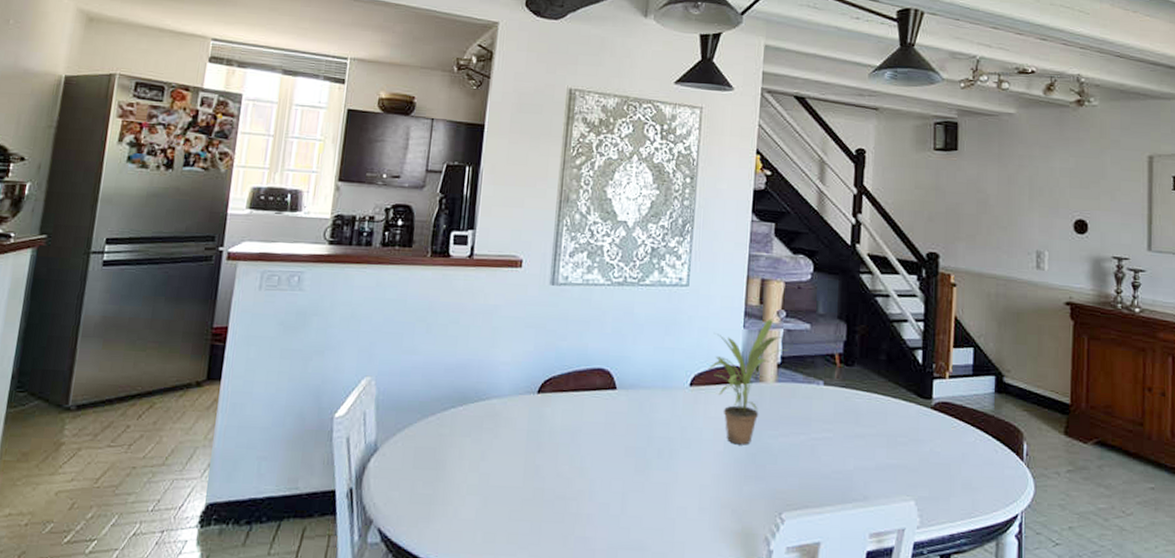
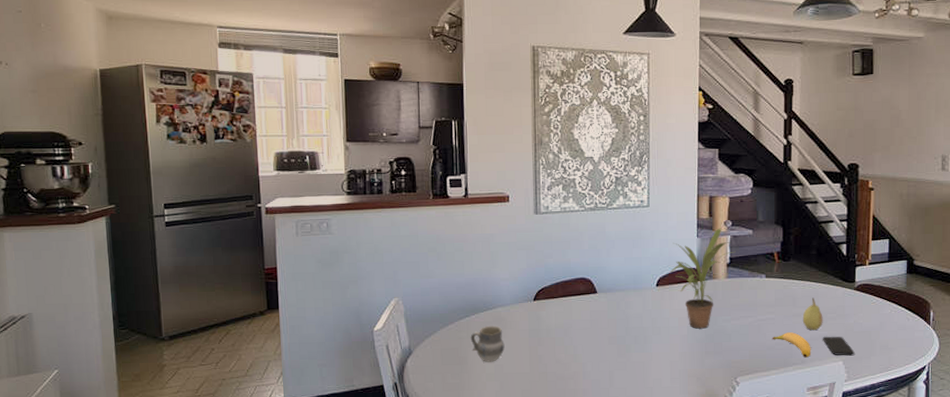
cup: none [453,421,495,470] -> present [470,325,505,362]
banana: none [828,458,876,493] -> present [772,332,811,358]
fruit: none [866,414,892,457] -> present [802,297,823,330]
smartphone: none [890,466,930,495] -> present [822,336,855,356]

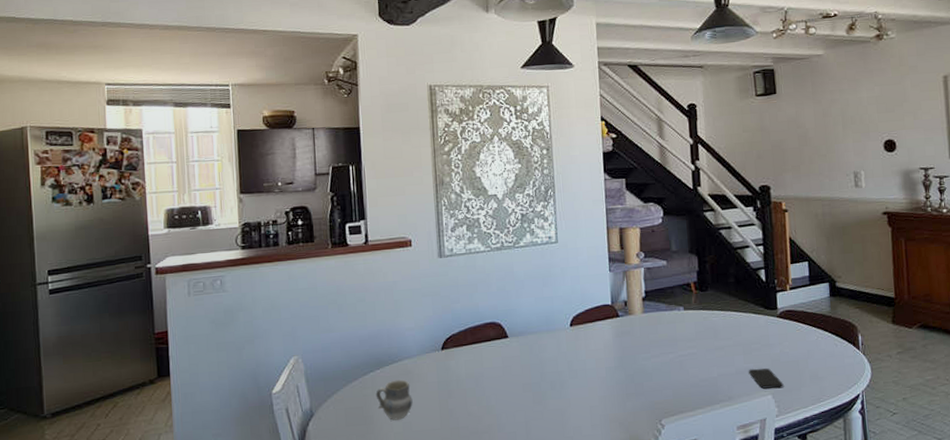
potted plant: present [670,228,736,329] -> none [583,260,651,370]
banana: present [772,332,811,358] -> none [695,367,738,394]
fruit: present [802,297,823,330] -> none [725,328,748,363]

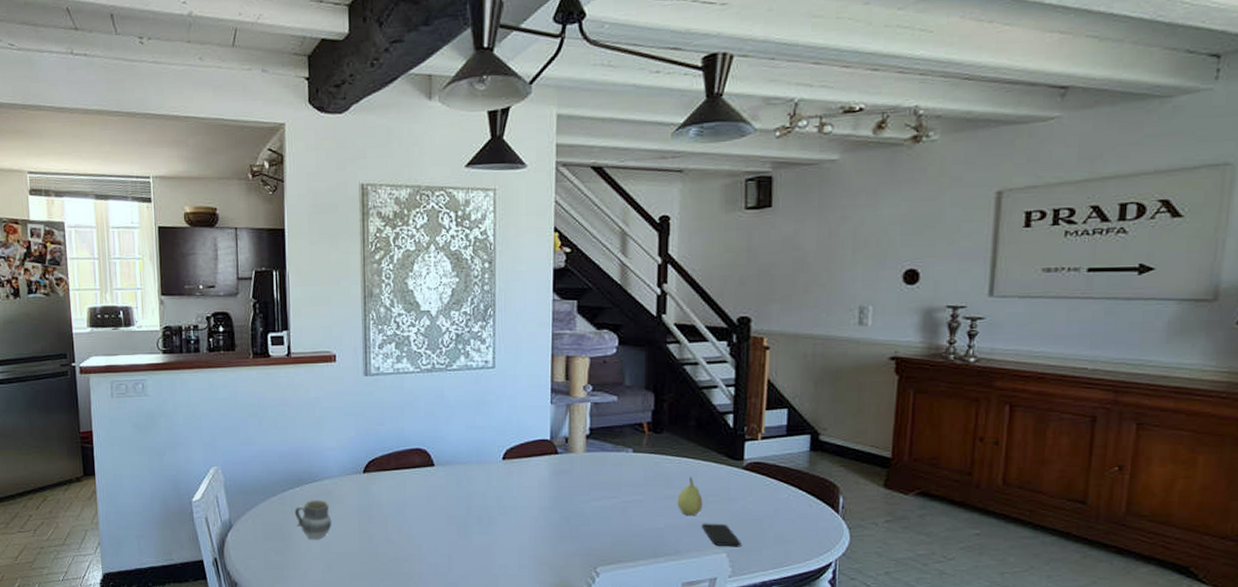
fruit: none [725,328,748,363] -> present [677,477,703,515]

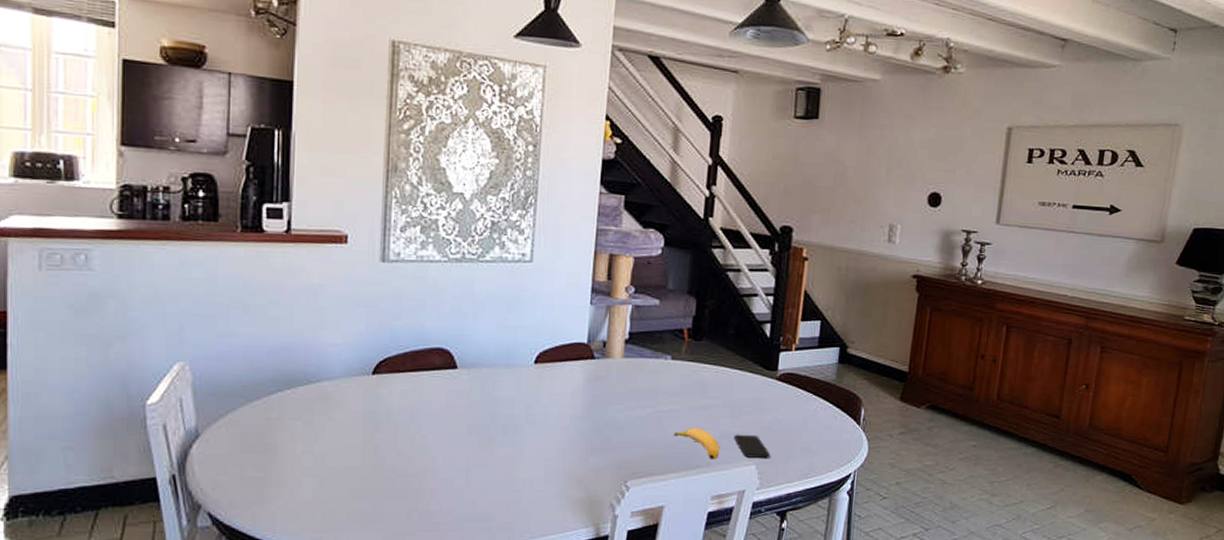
cup: present [294,499,332,540] -> none [282,404,329,452]
banana: none [639,517,687,548] -> present [673,428,720,460]
fruit: present [677,477,703,515] -> none [712,386,737,426]

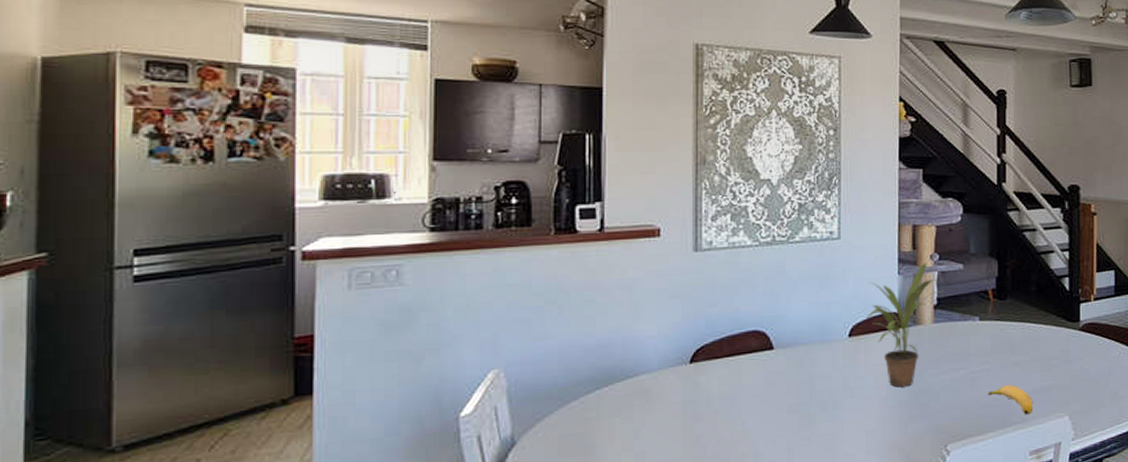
potted plant: none [553,295,637,419] -> present [865,263,944,388]
smartphone: present [733,434,771,459] -> none [1045,386,1082,409]

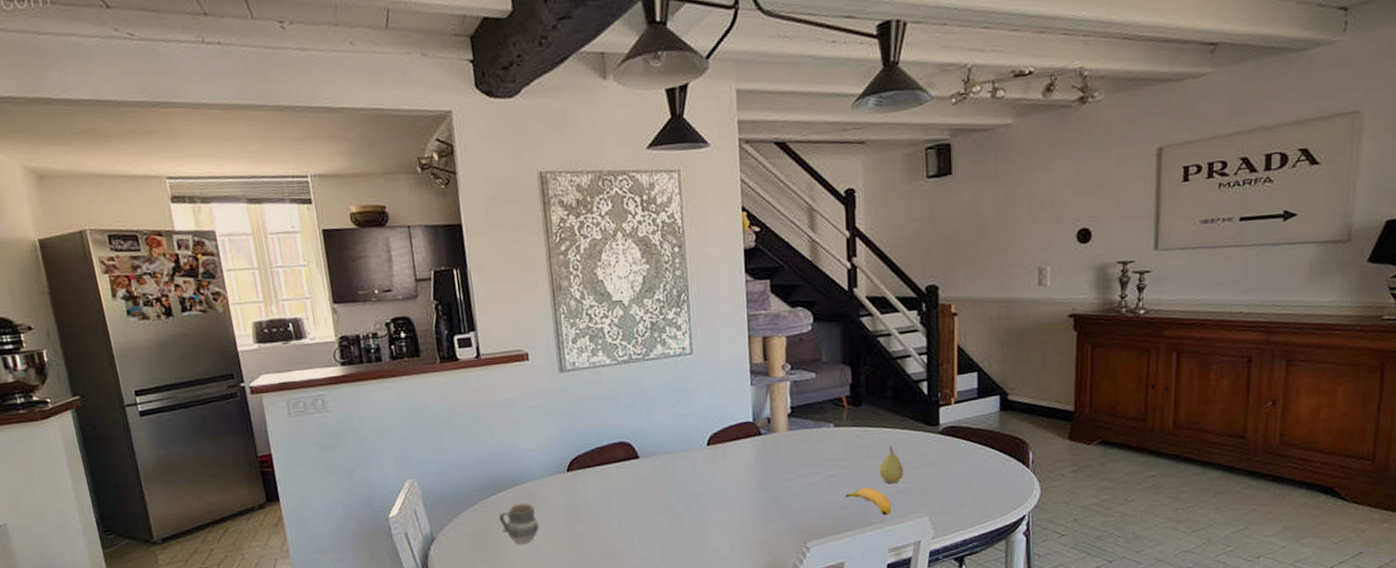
cup: none [601,399,649,450] -> present [498,502,539,544]
potted plant: present [865,263,944,388] -> none [722,373,797,491]
fruit: none [1022,341,1046,381] -> present [879,446,904,483]

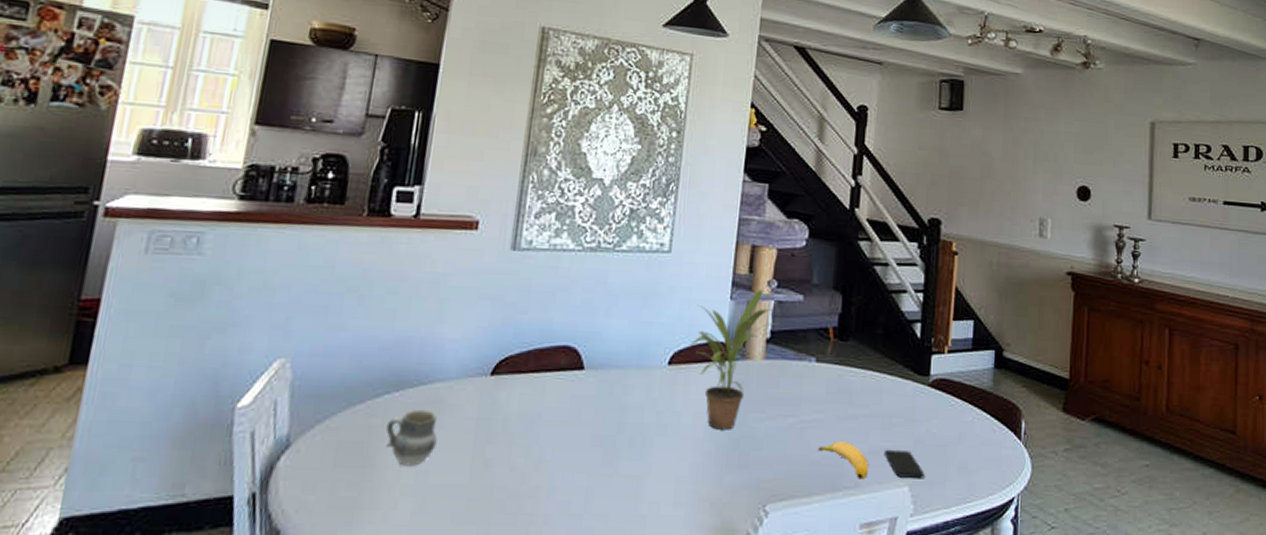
potted plant: none [722,373,797,491] -> present [689,289,780,430]
fruit: present [879,446,904,483] -> none [859,393,887,439]
smartphone: none [903,488,942,510] -> present [884,449,925,479]

